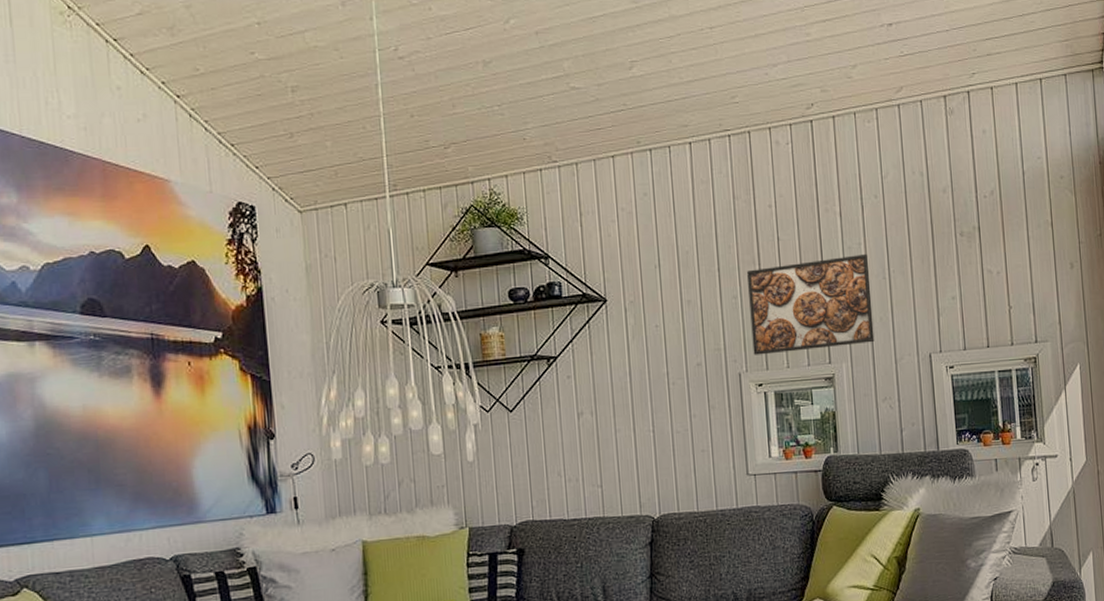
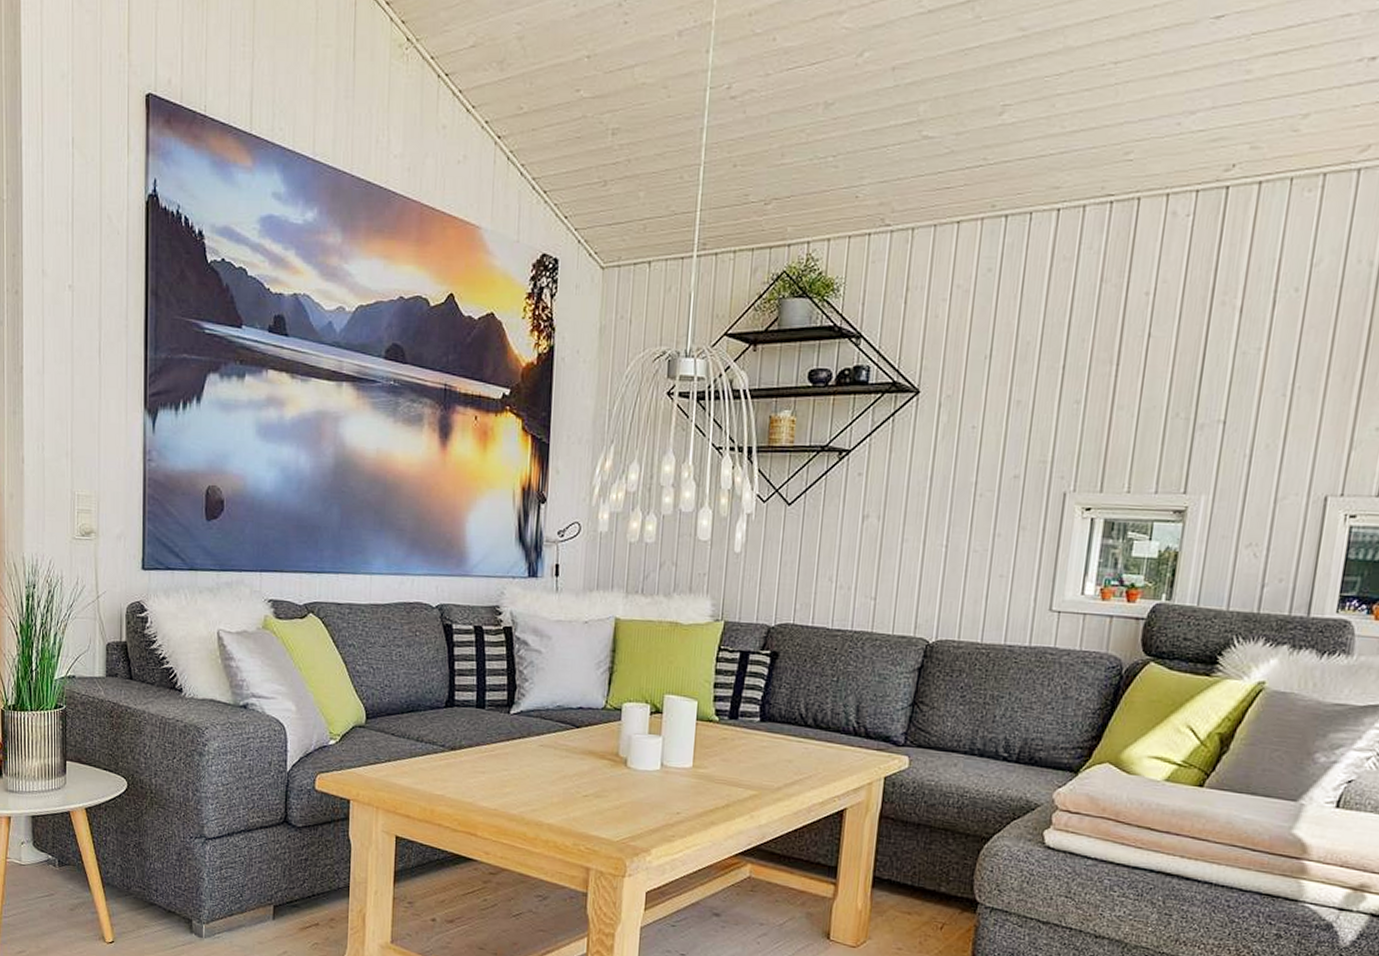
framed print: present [747,253,875,355] -> none [1087,362,1268,475]

